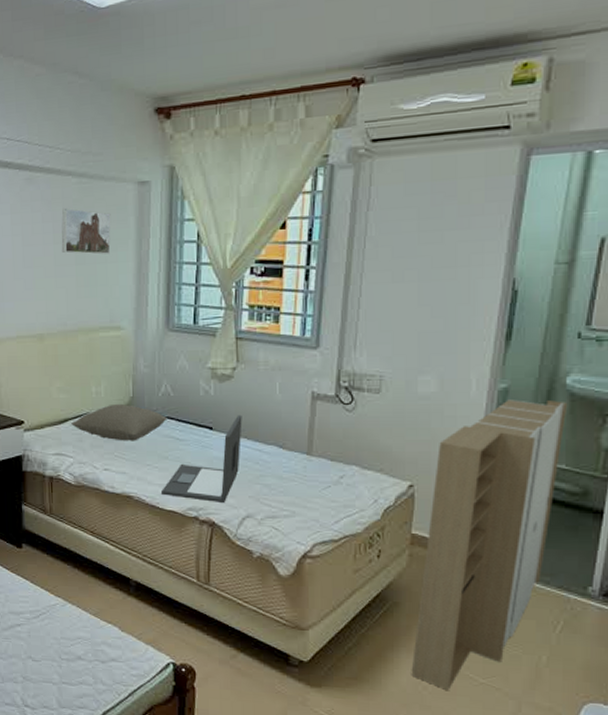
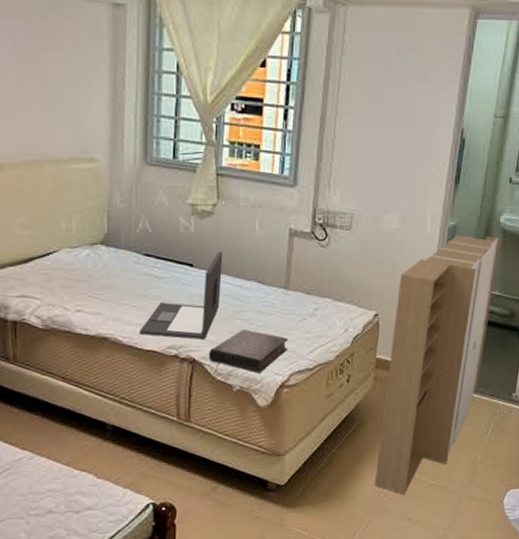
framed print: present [61,208,111,255] -> none [23,25,82,79]
pillow: present [70,403,167,441] -> none [36,240,146,281]
book: none [227,495,312,541] -> present [208,329,289,373]

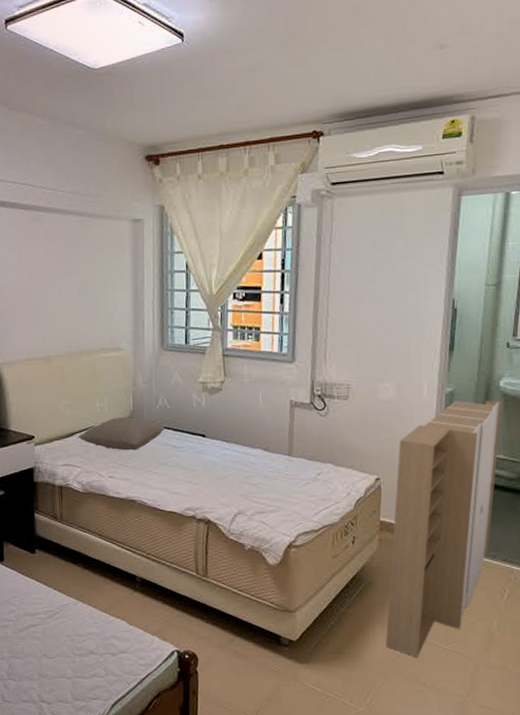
pillow: none [36,240,146,281] -> present [77,417,165,451]
laptop: present [140,251,223,339] -> none [162,422,231,502]
book: present [208,329,289,373] -> none [221,493,294,534]

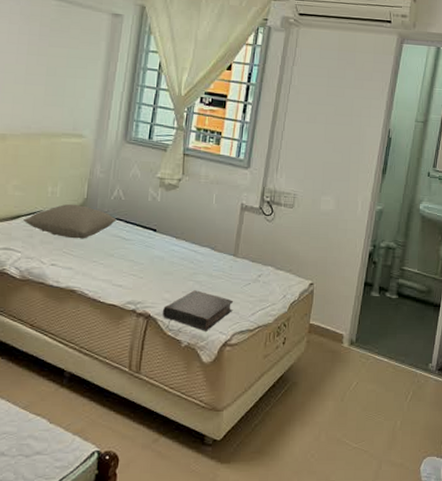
book: none [221,493,294,534] -> present [162,290,234,331]
storage cabinet: present [385,401,502,657] -> none [303,218,420,456]

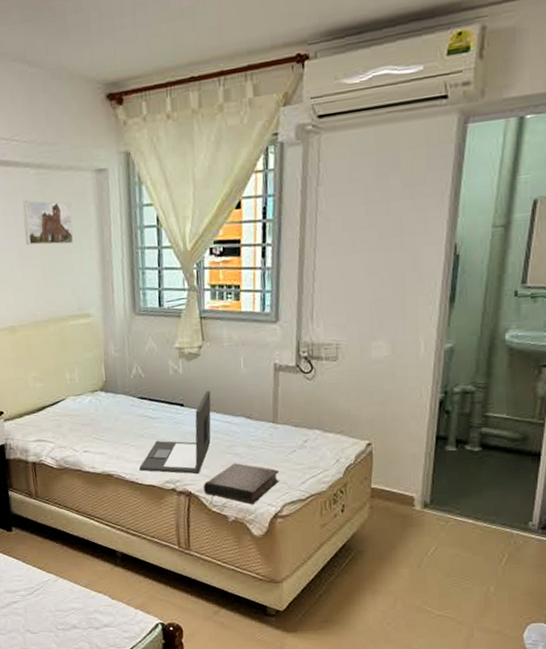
pillow: present [22,203,117,239] -> none [48,388,140,424]
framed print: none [34,25,85,70] -> present [23,200,74,245]
laptop: none [104,219,183,297] -> present [139,390,211,474]

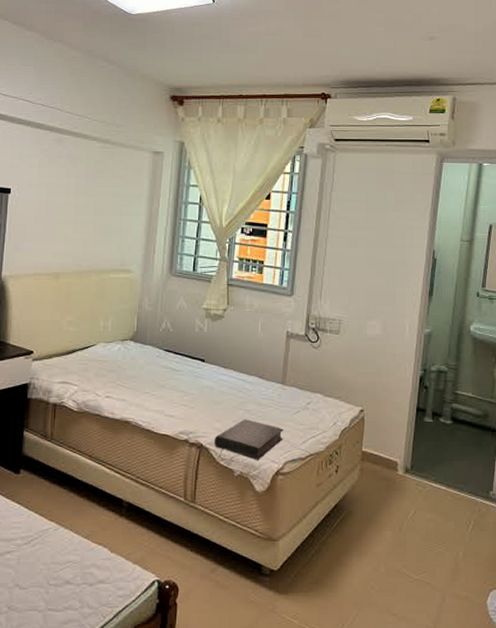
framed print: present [23,200,74,245] -> none [82,167,128,208]
laptop: present [139,390,211,474] -> none [157,349,230,426]

